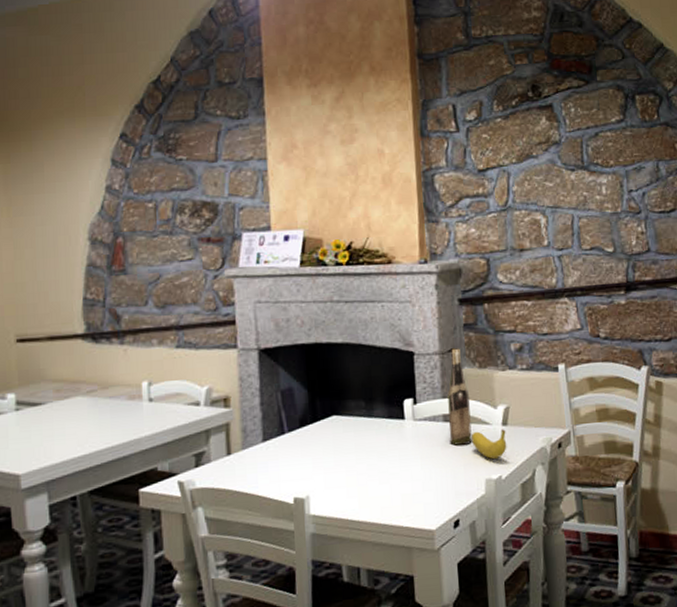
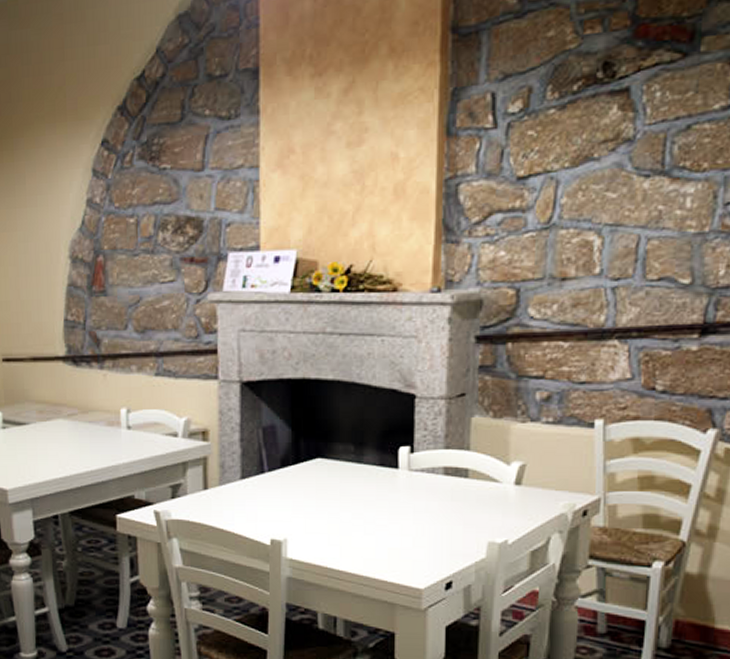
wine bottle: present [447,348,472,445] -> none [449,393,477,502]
fruit: present [471,429,507,459] -> none [475,489,519,520]

